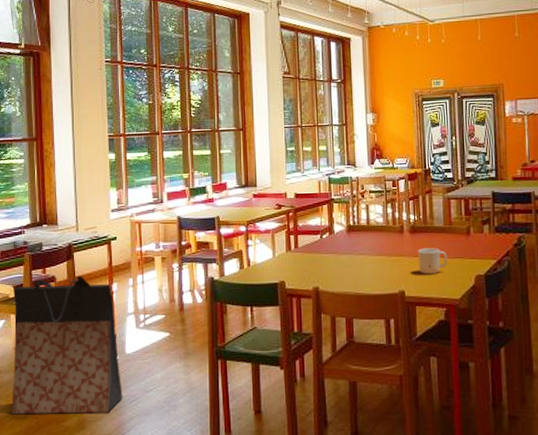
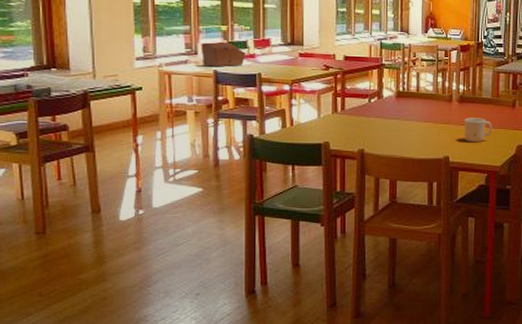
bag: present [11,275,123,415] -> none [15,125,149,267]
sewing box: none [166,189,205,214] -> present [201,42,245,67]

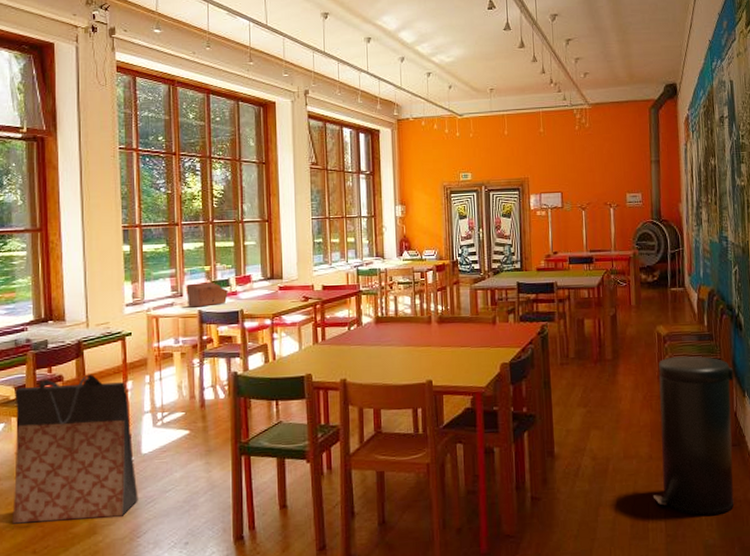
bag: none [15,125,149,267] -> present [12,374,138,524]
mug: present [464,118,493,143] -> none [444,337,475,364]

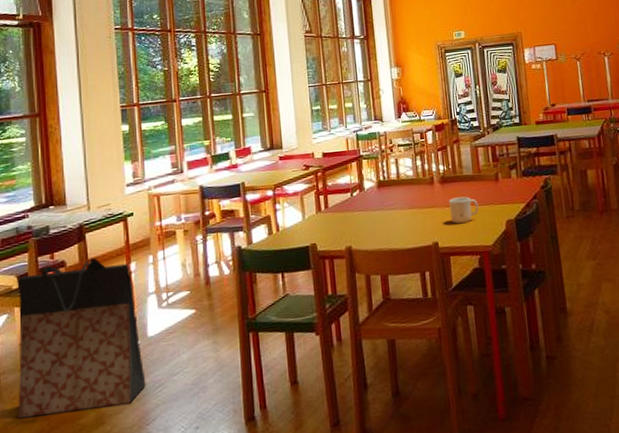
sewing box: present [186,282,228,308] -> none [186,157,229,184]
mug: none [444,337,475,364] -> present [448,196,479,224]

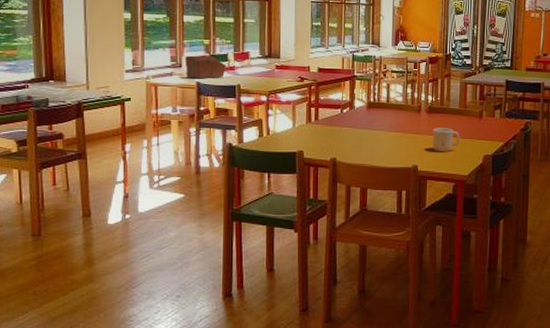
bag: present [17,257,146,419] -> none [14,134,134,268]
sewing box: none [186,157,229,184] -> present [185,55,226,79]

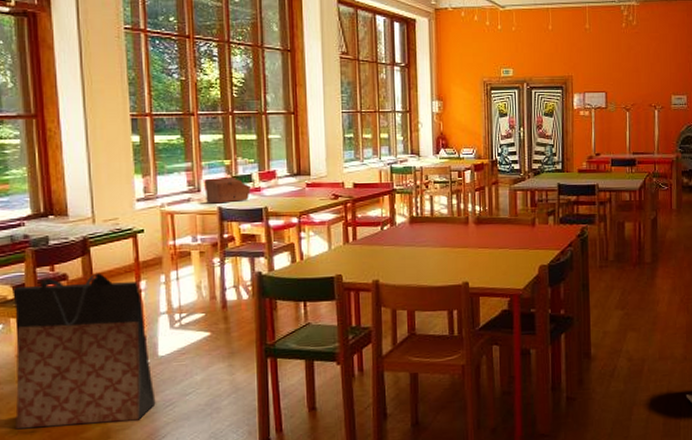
bag: none [14,134,134,268] -> present [12,272,156,430]
mug: present [432,128,460,152] -> none [482,239,513,266]

